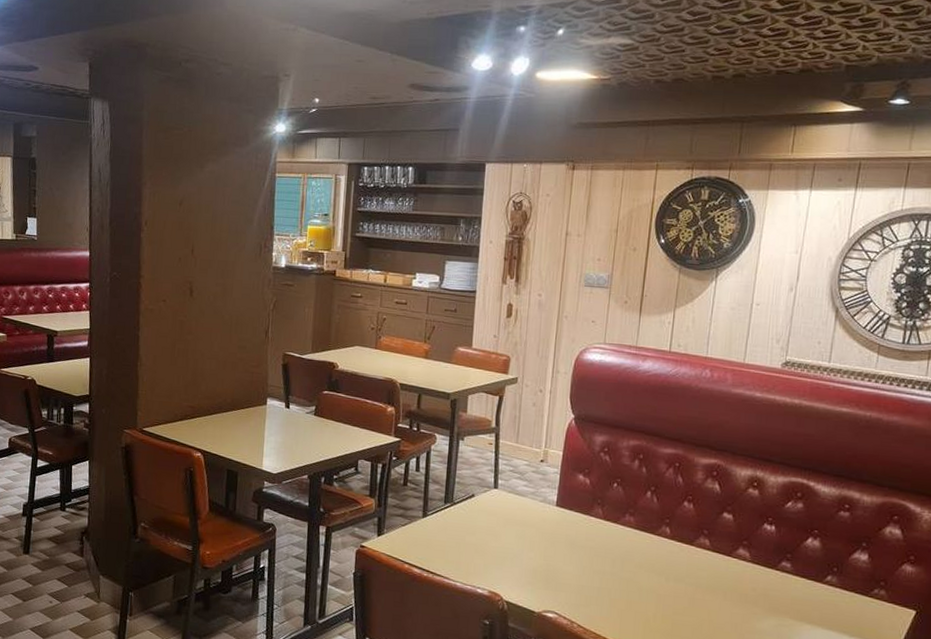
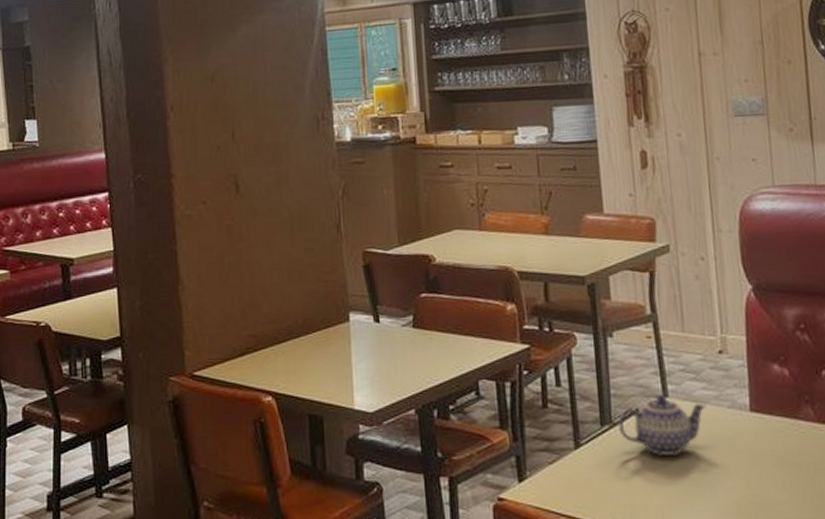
teapot: none [457,487,524,531] -> present [618,395,706,455]

